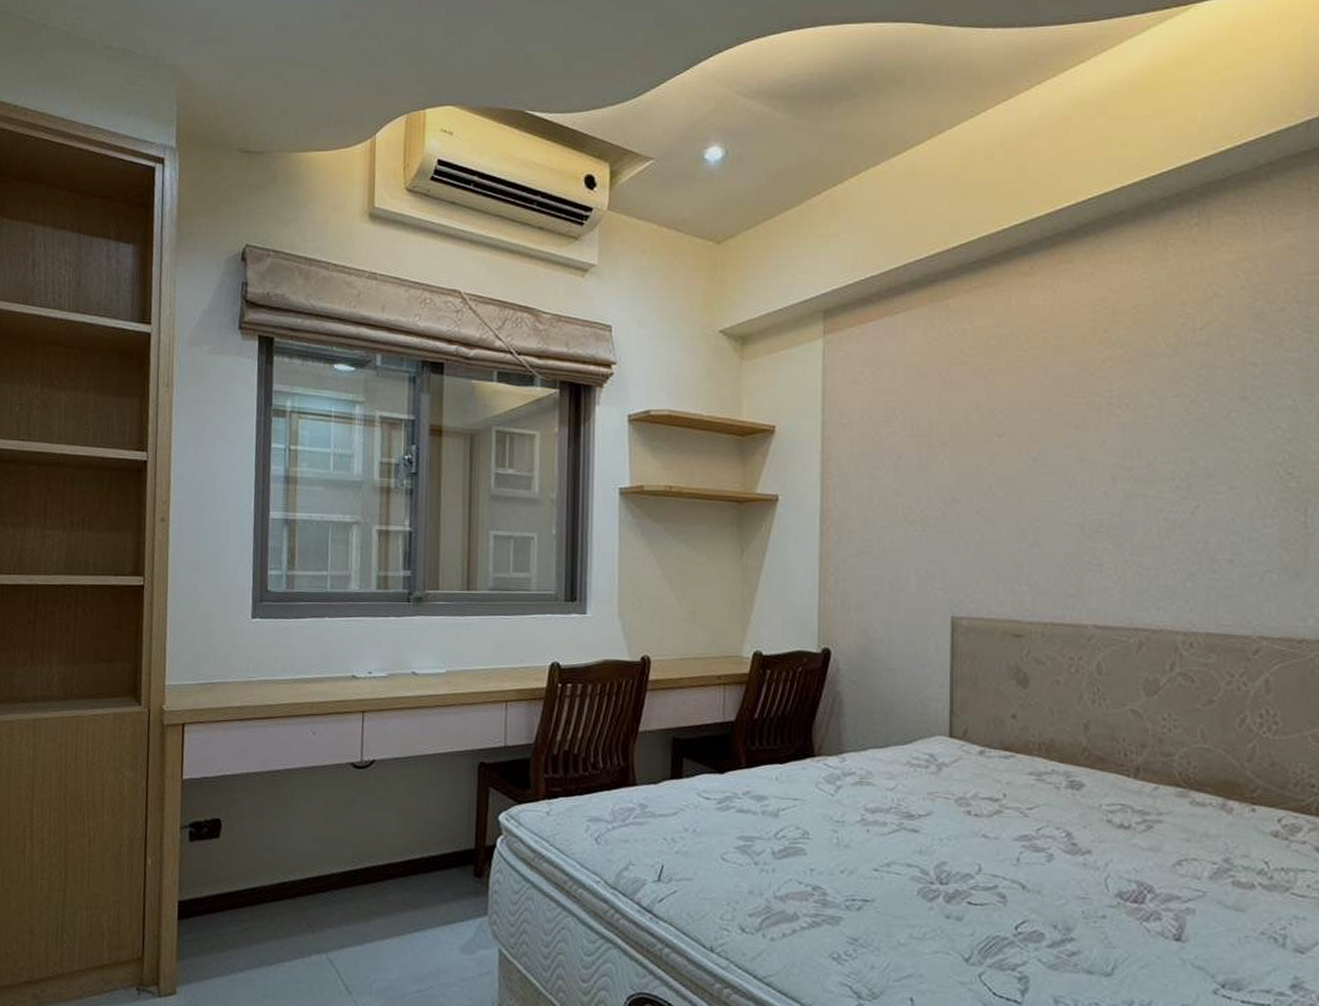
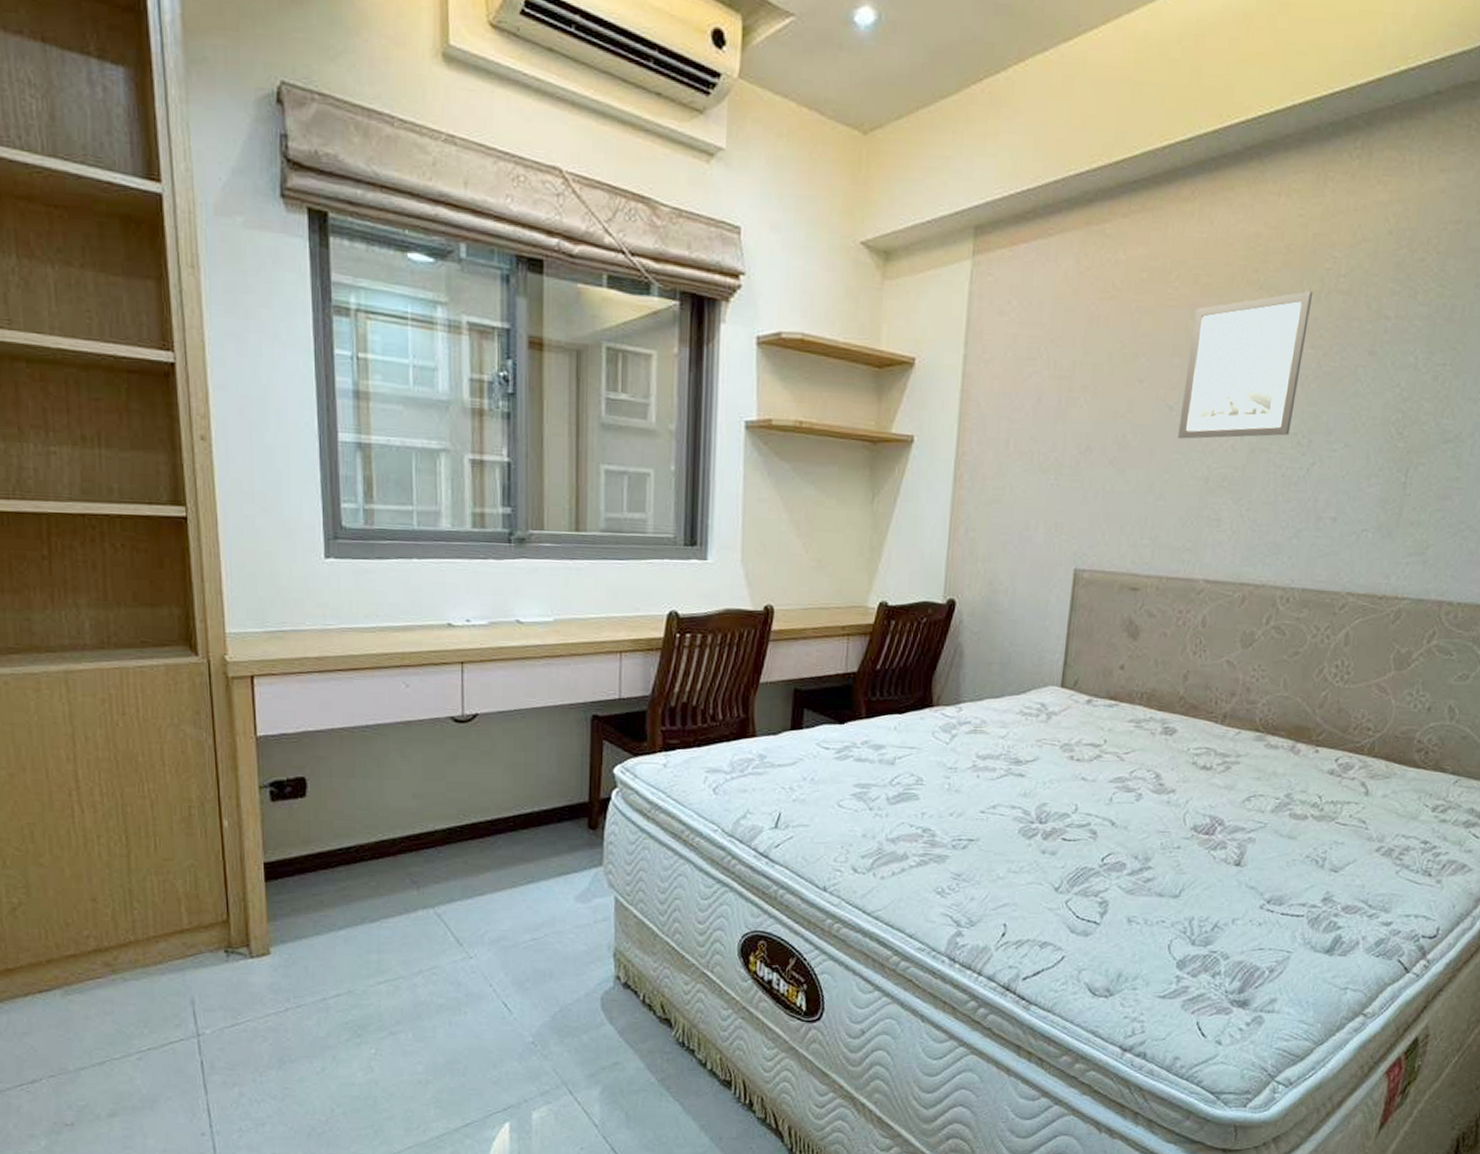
wall art: none [1045,345,1170,488] -> present [1177,291,1313,439]

